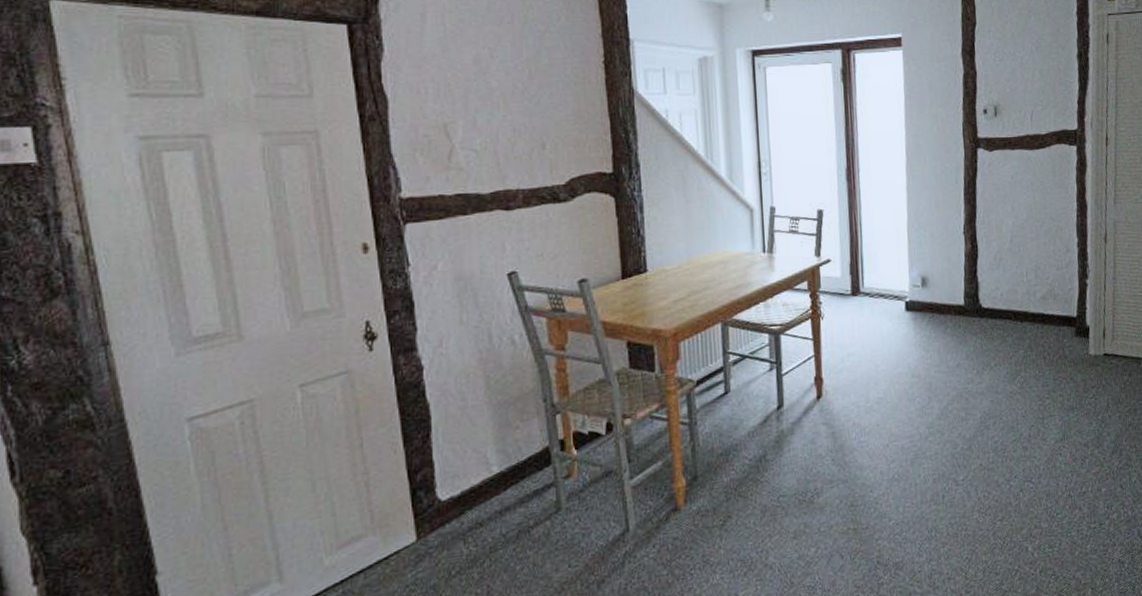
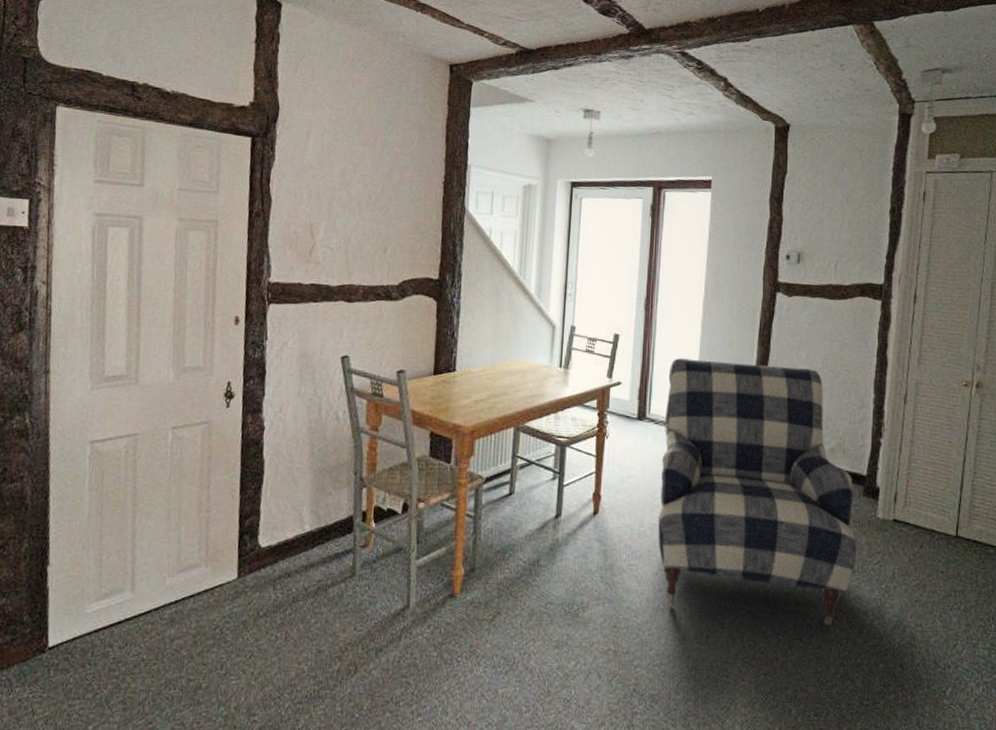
chair: none [878,221,1074,472] -> present [658,358,857,626]

